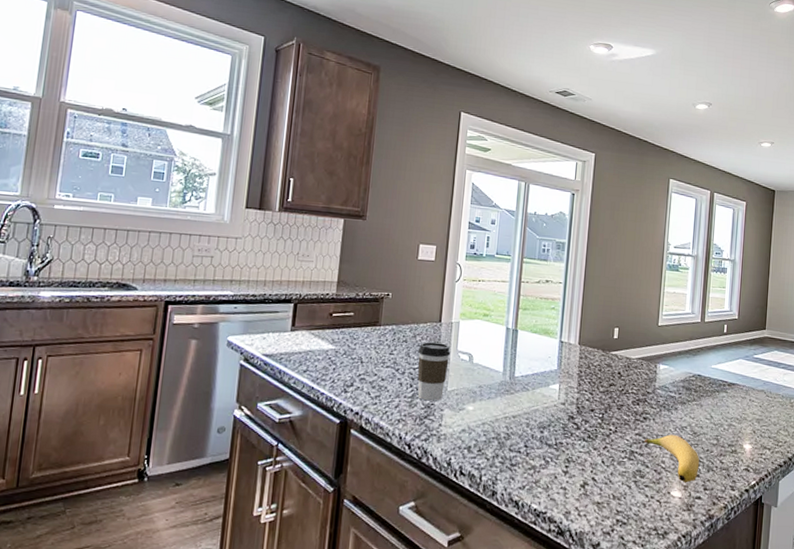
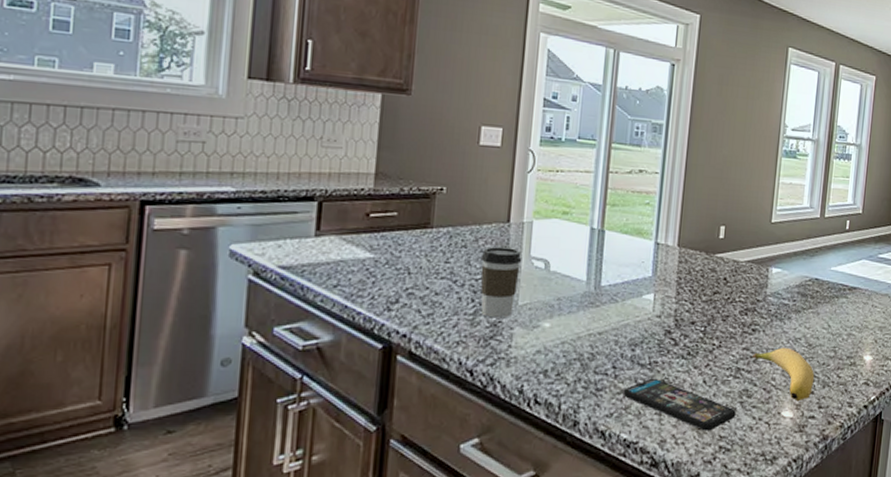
smartphone: none [533,456,631,506] -> present [623,378,736,431]

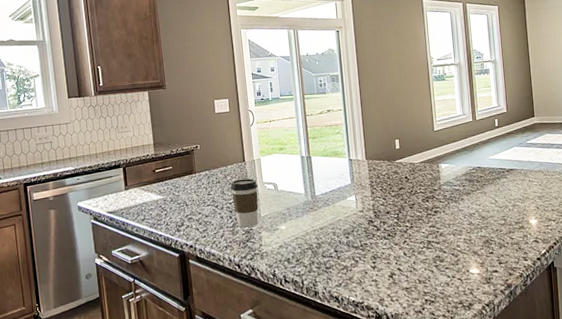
smartphone: present [623,378,736,431] -> none [345,255,434,290]
banana: present [751,347,815,402] -> none [438,221,492,261]

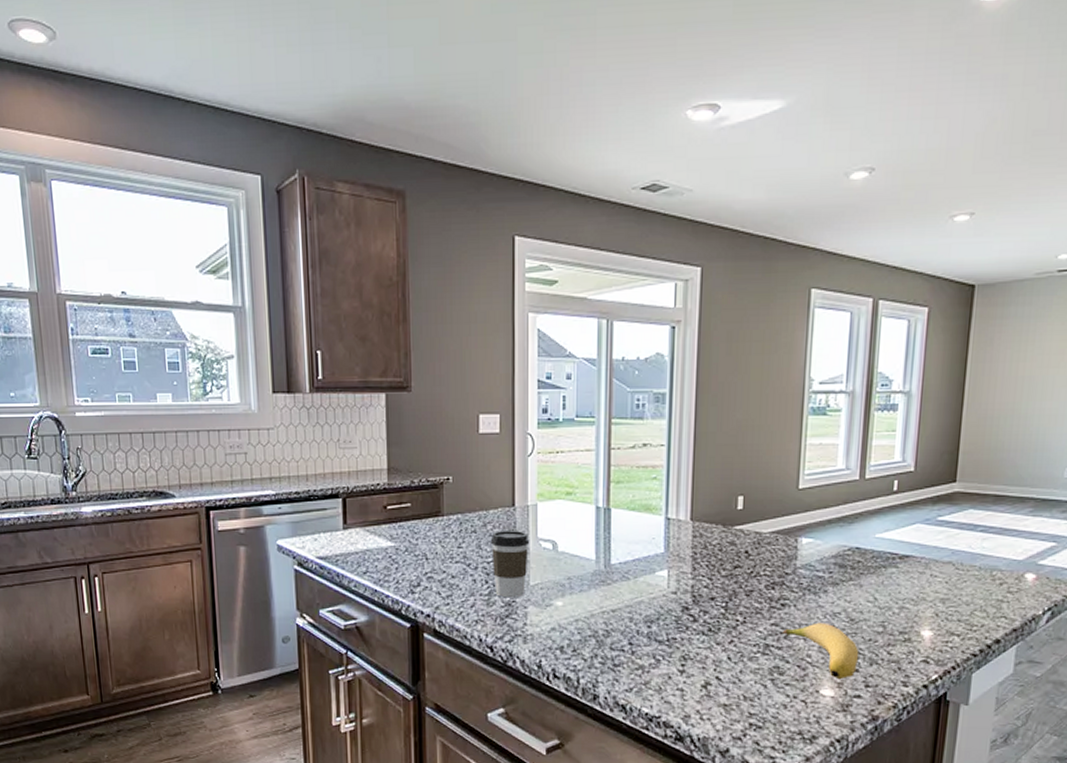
banana: none [438,221,492,261] -> present [782,622,859,680]

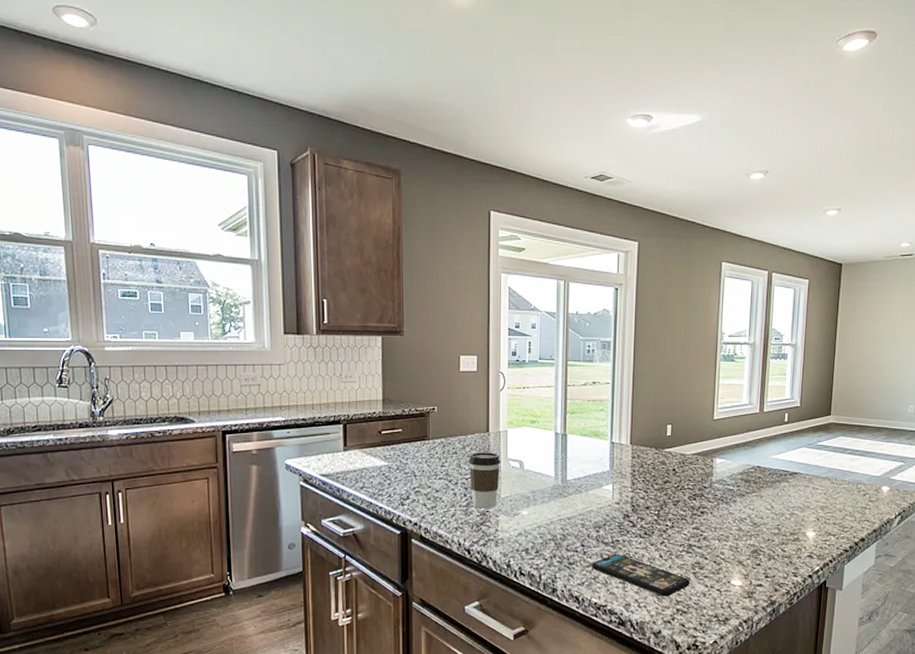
smartphone: none [641,654,767,708] -> present [591,553,690,597]
banana: present [782,622,859,680] -> none [701,526,761,572]

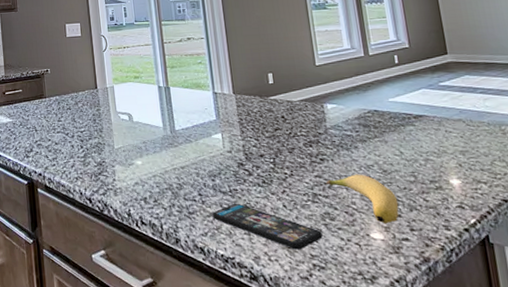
coffee cup: present [468,452,501,509] -> none [81,107,112,159]
banana: none [701,526,761,572] -> present [325,174,399,224]

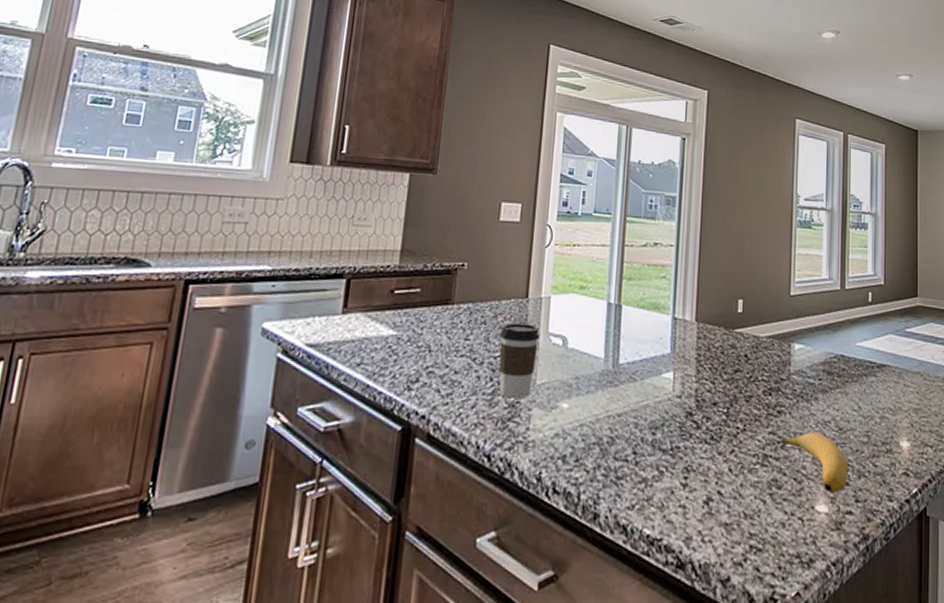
coffee cup: none [81,107,112,159] -> present [499,323,540,399]
smartphone: present [212,203,323,250] -> none [644,465,766,527]

